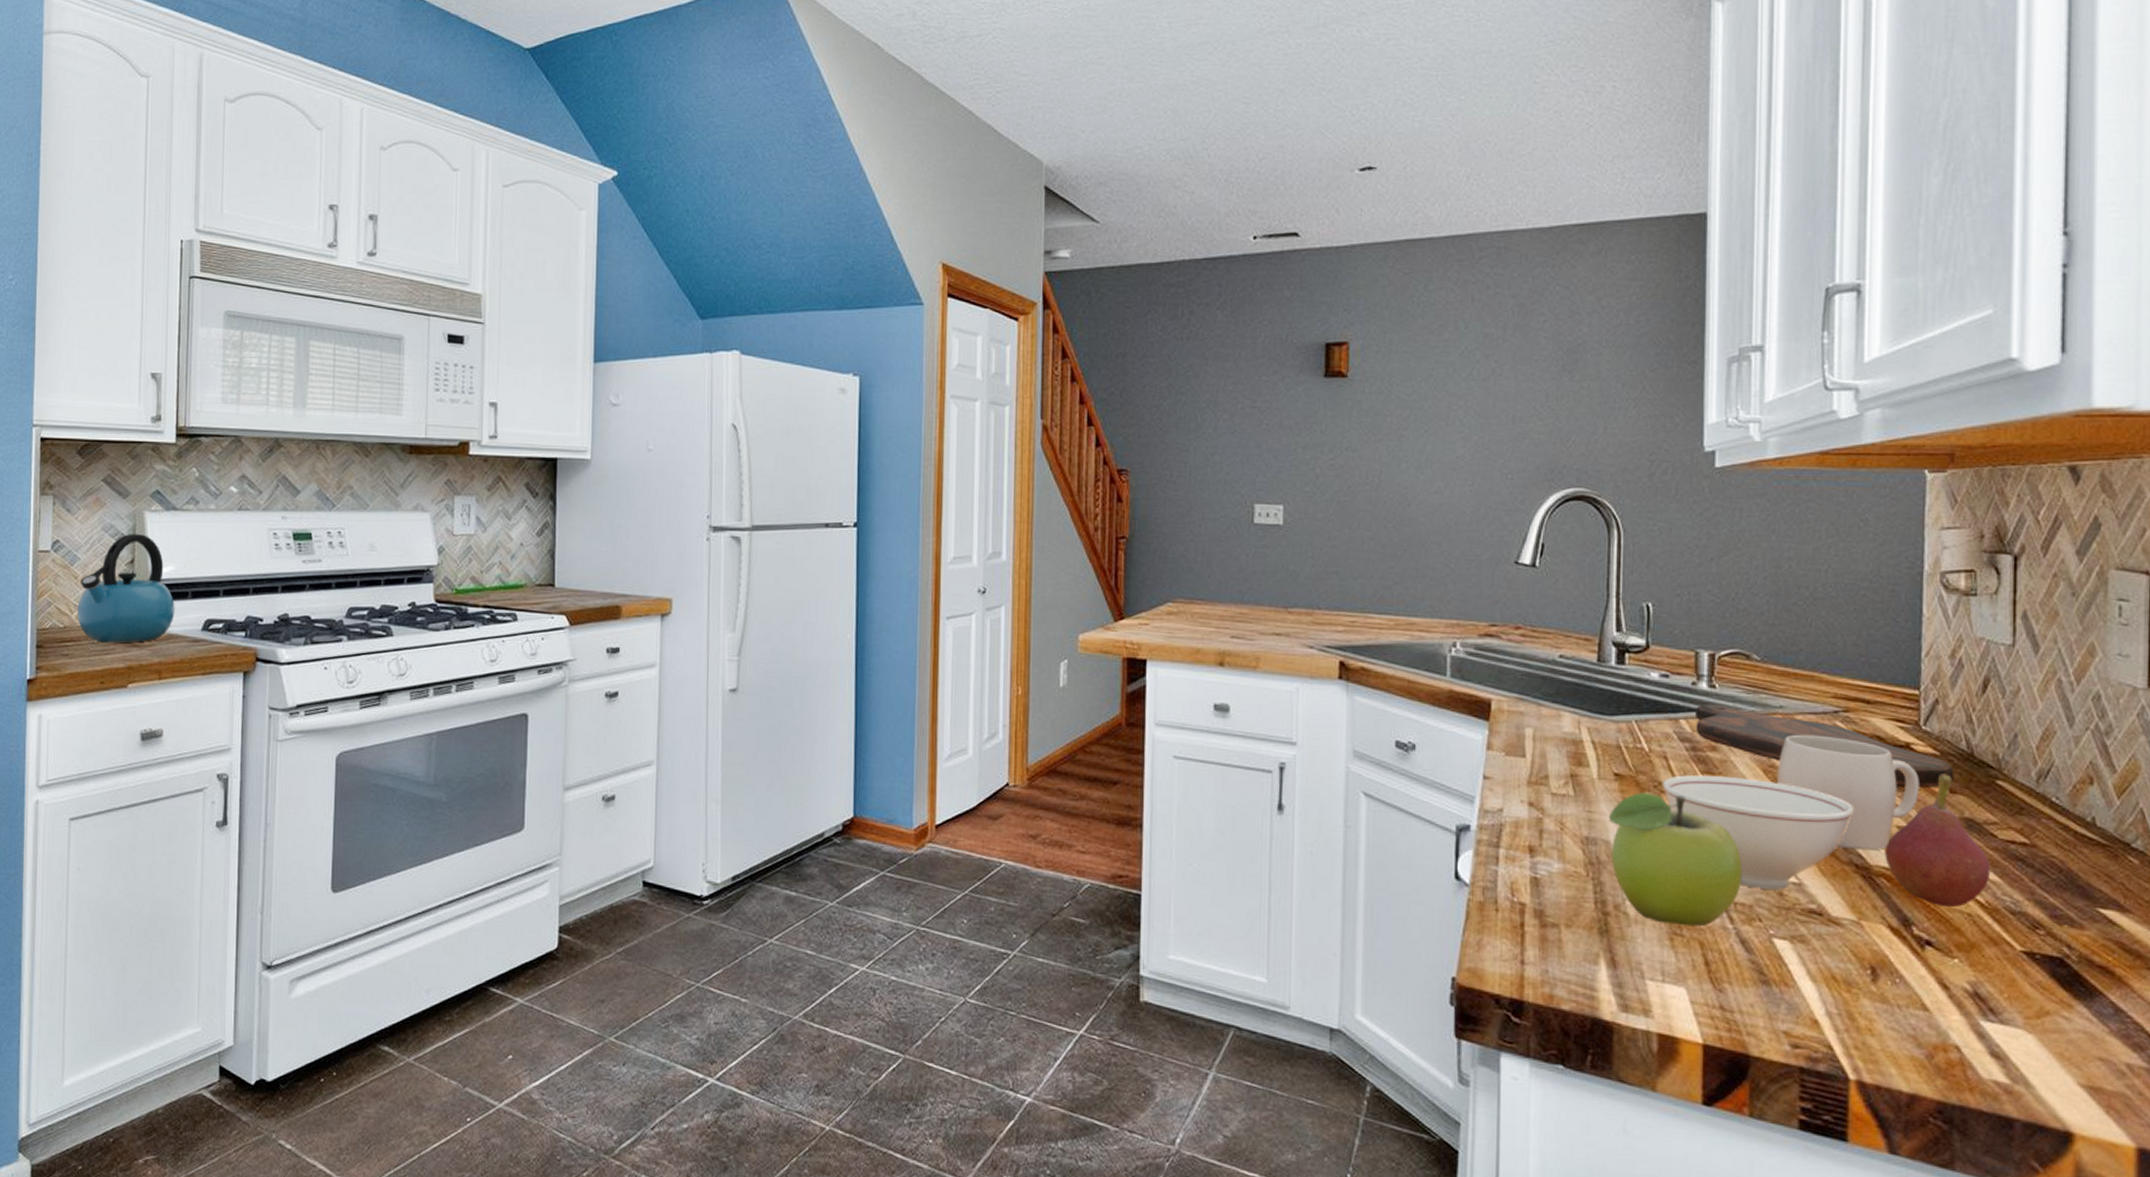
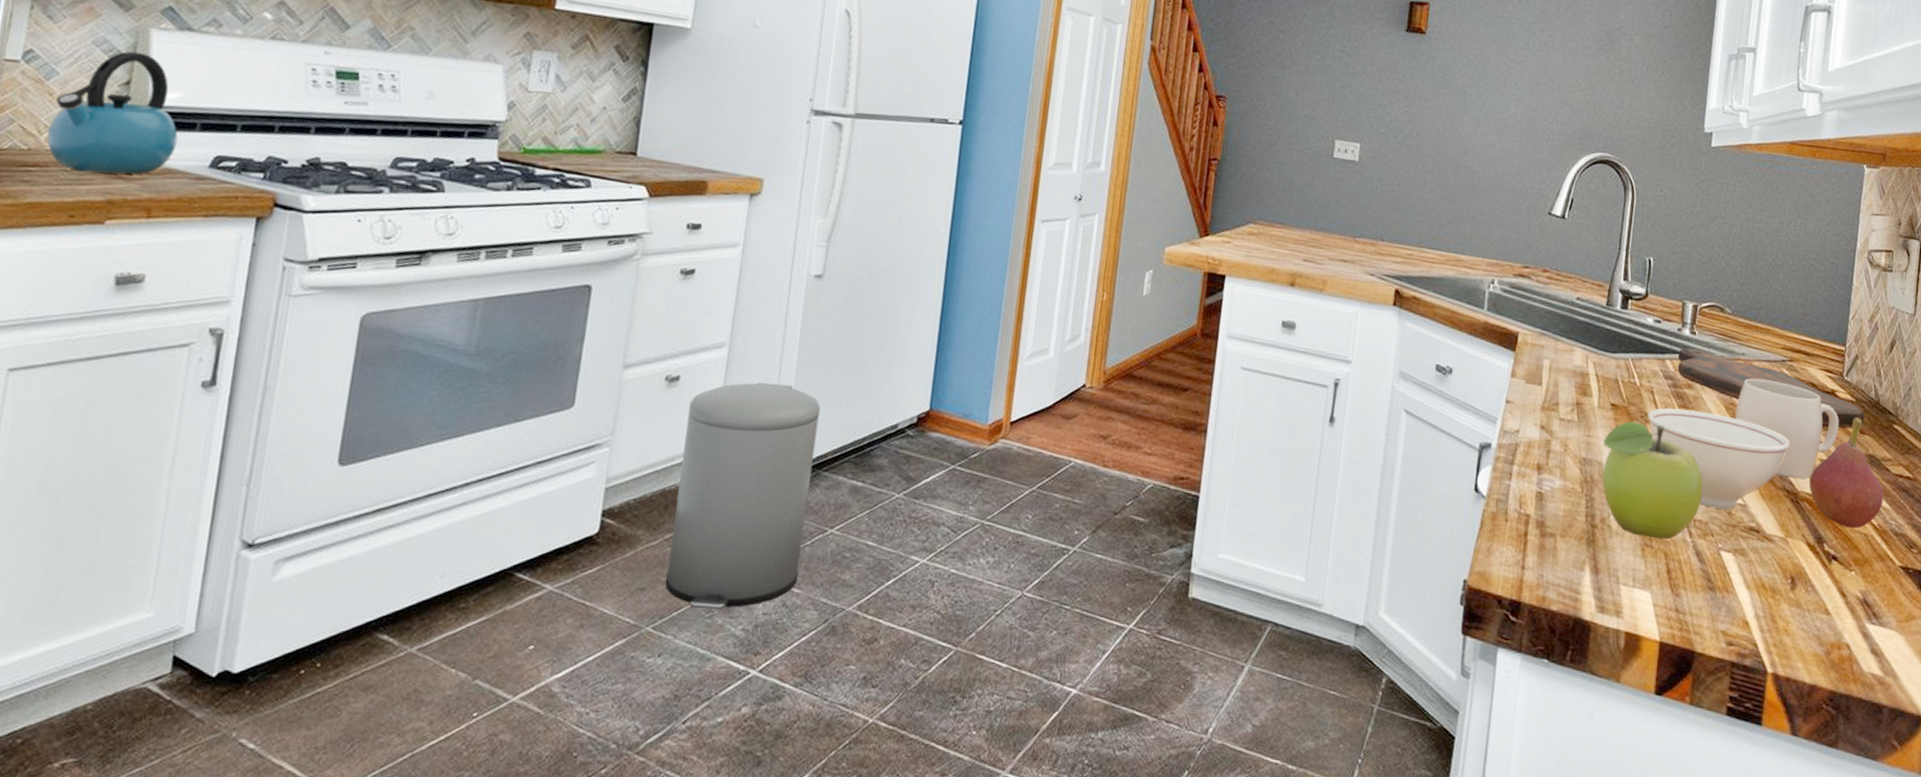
pedal bin: none [621,798,748,1020] -> present [665,383,821,610]

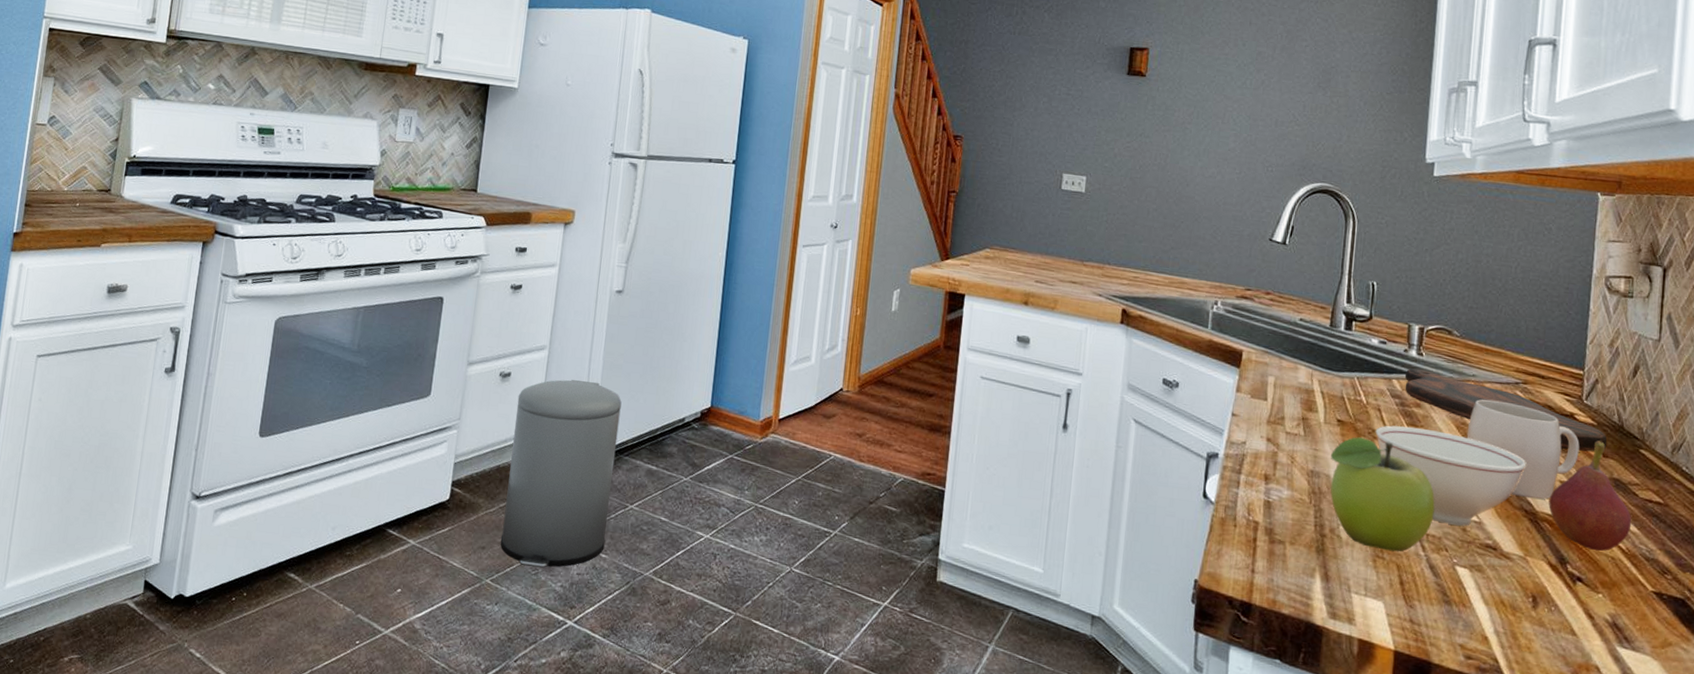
kettle: present [47,51,178,175] -> none [63,116,150,209]

